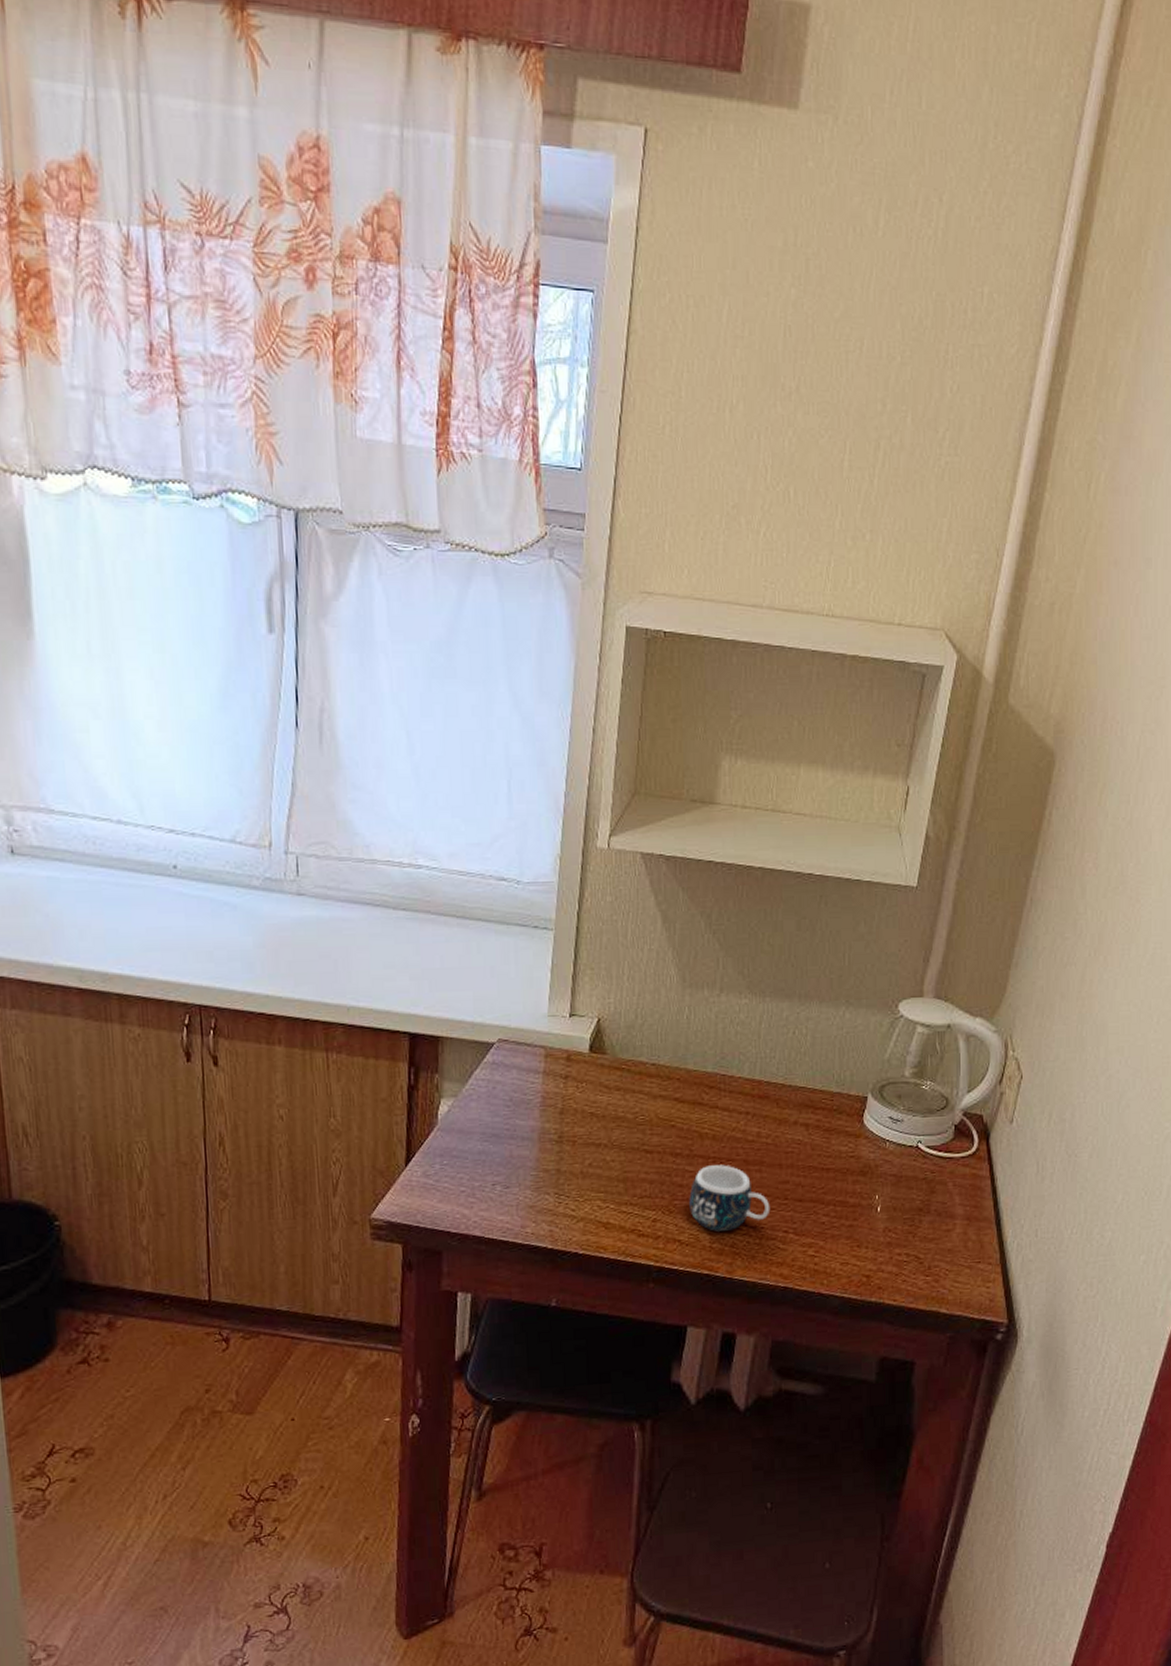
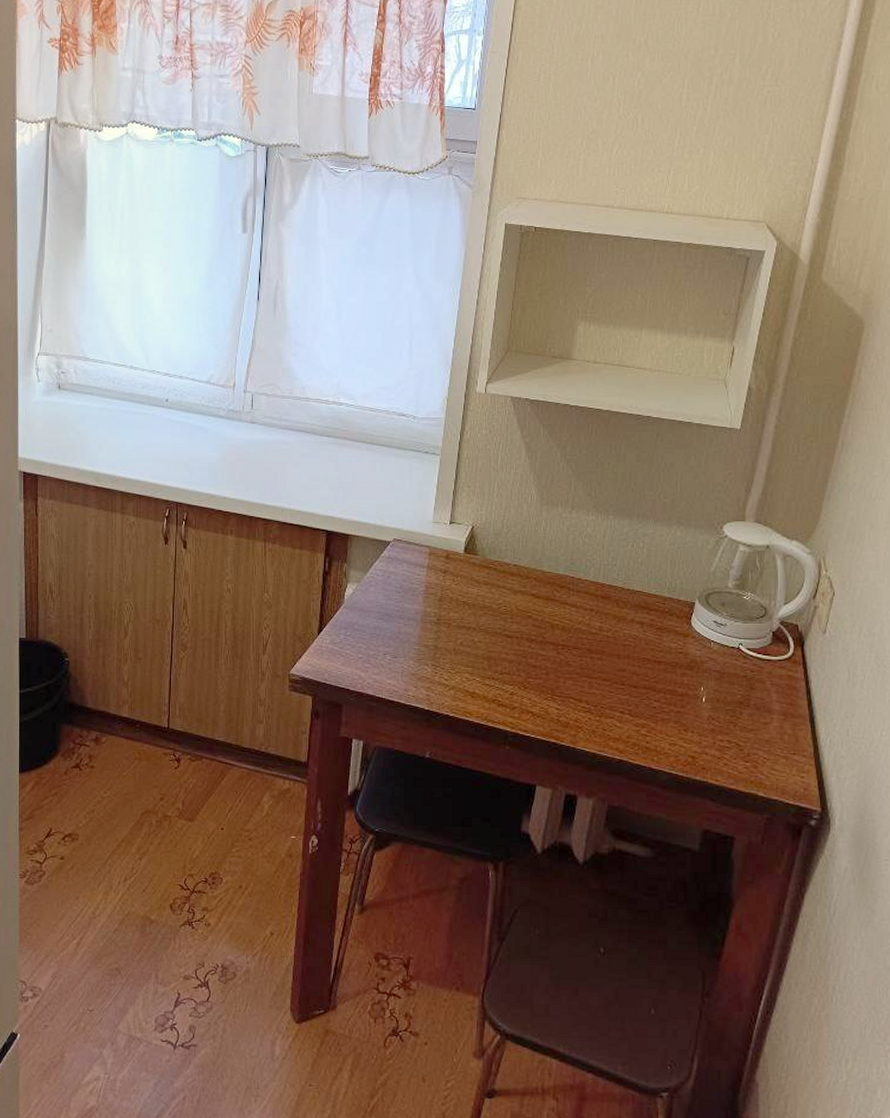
mug: present [689,1165,770,1231] -> none [541,651,609,707]

